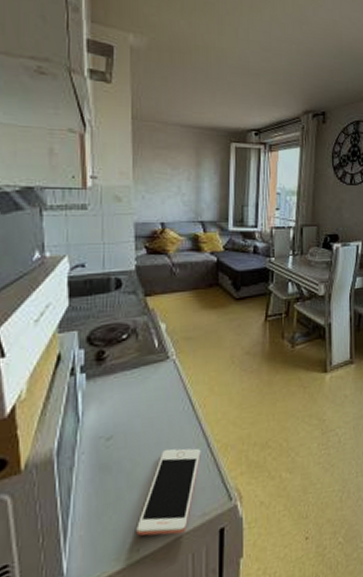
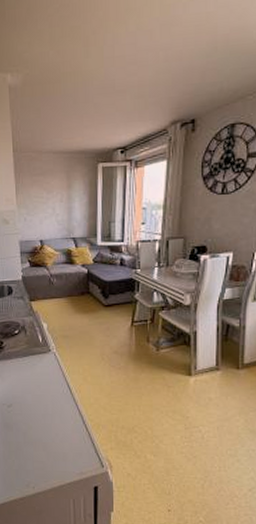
cell phone: present [136,448,201,536] -> none [32,421,78,483]

